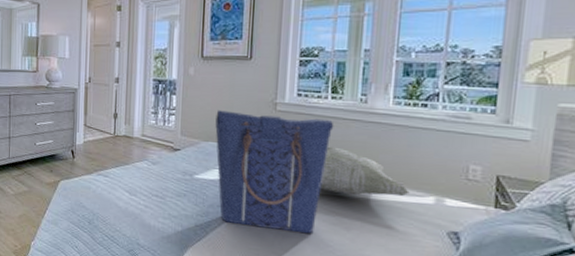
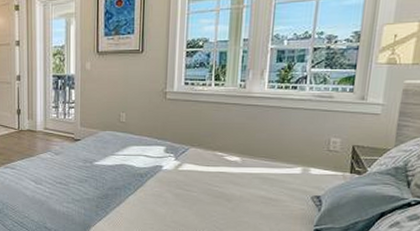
tote bag: present [215,110,334,234] -> none [112,101,217,207]
decorative pillow: present [320,146,410,196] -> none [205,129,281,171]

